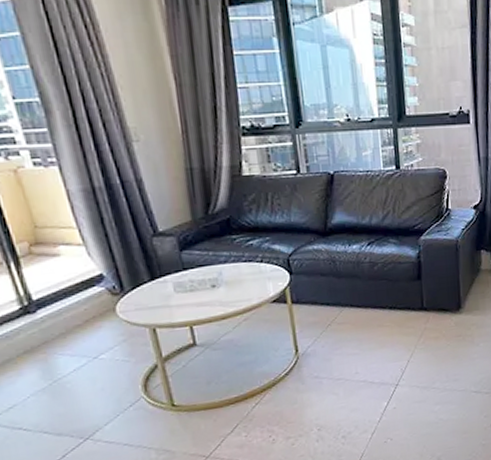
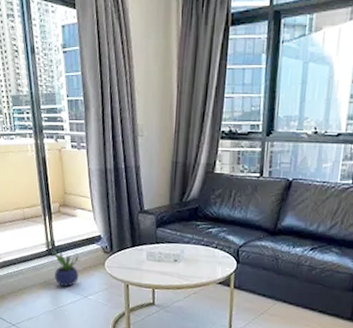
potted plant: none [30,302,80,352] -> present [53,249,80,287]

